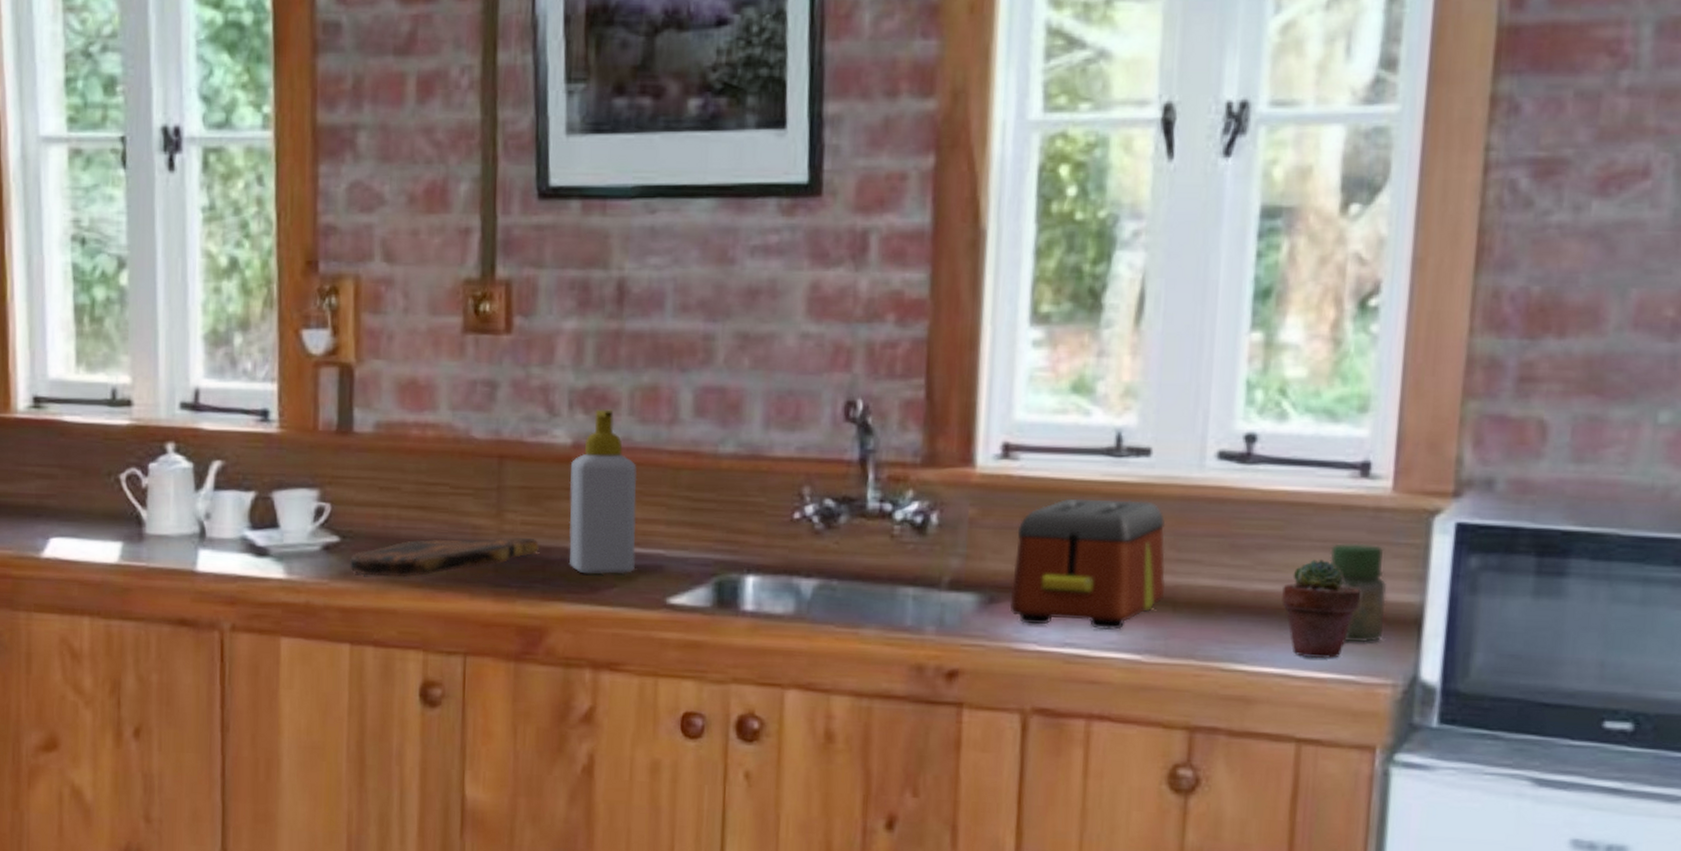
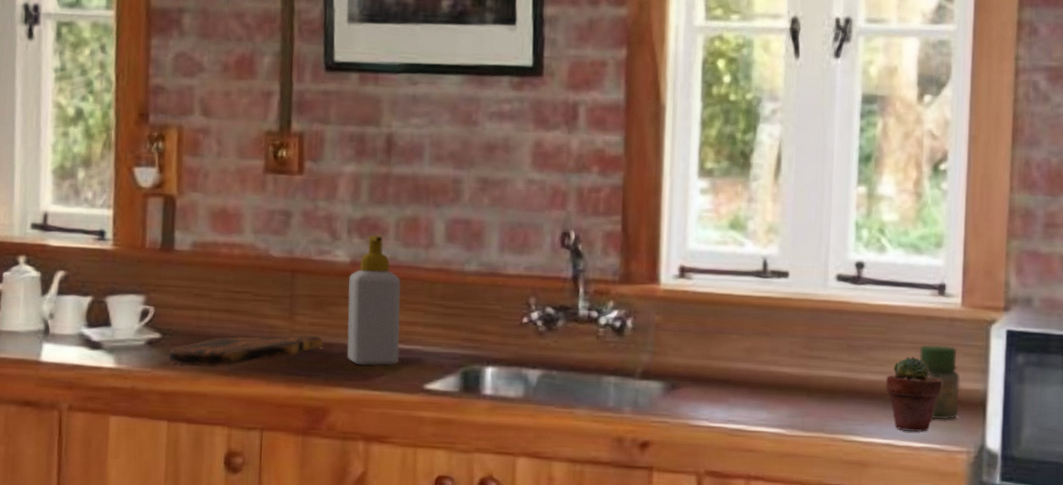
toaster: present [1010,499,1166,630] -> none [687,309,802,410]

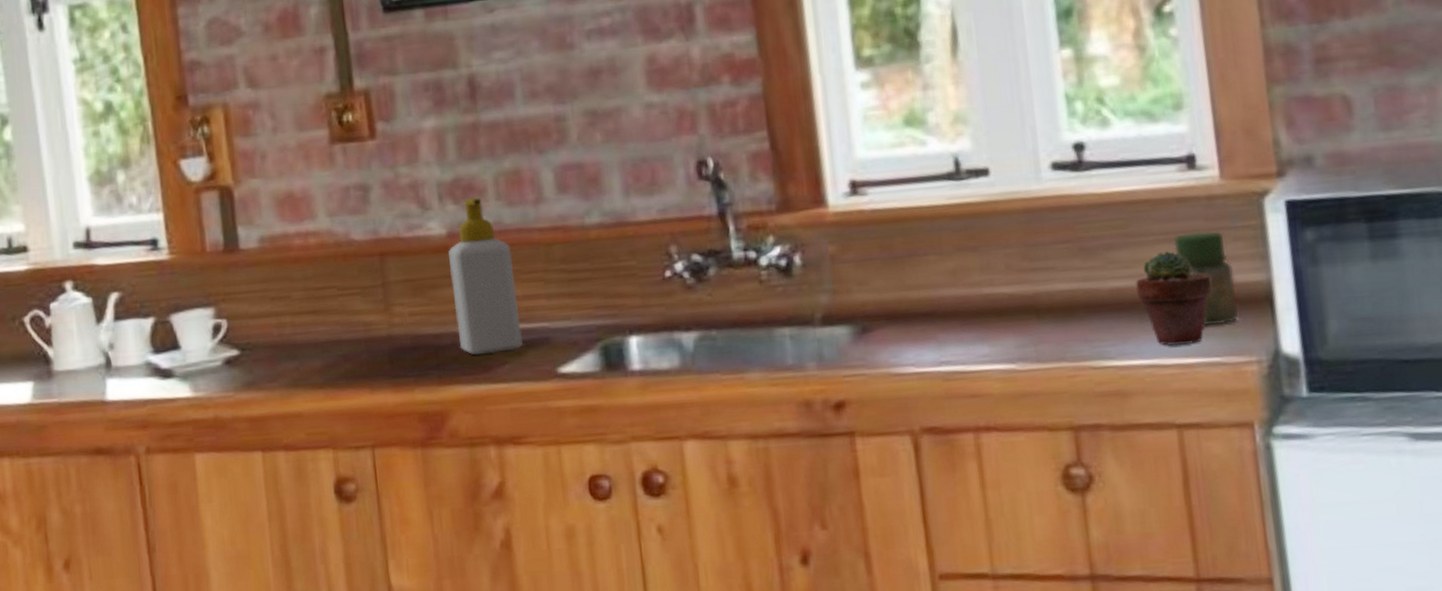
cutting board: present [169,335,324,367] -> none [252,328,430,384]

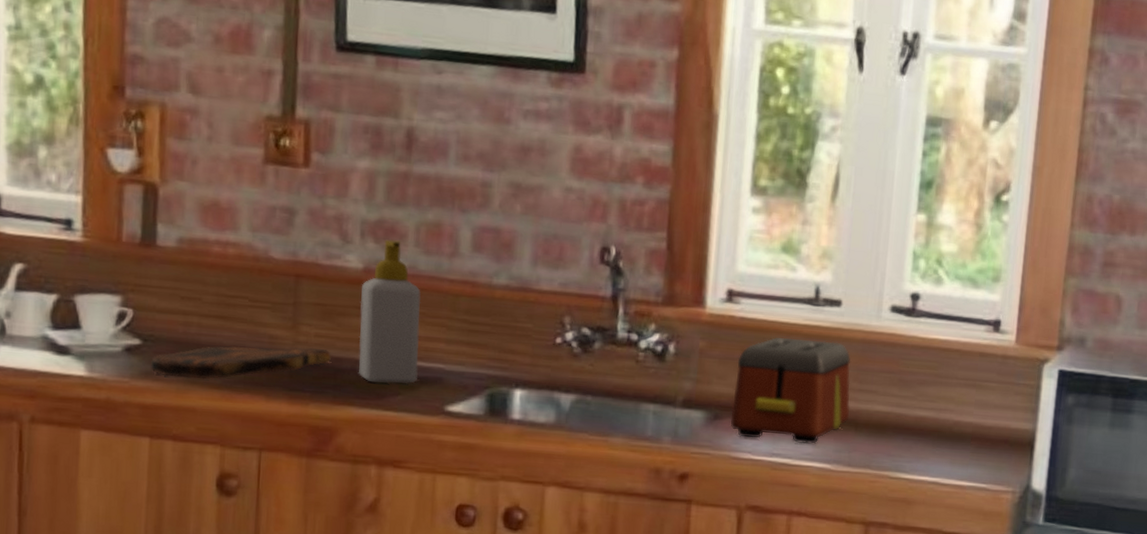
cutting board: none [252,328,430,384] -> present [151,345,332,379]
toaster: none [877,217,1026,349] -> present [730,338,851,444]
potted succulent: present [1135,251,1211,346] -> none [935,393,992,471]
jar: present [1173,231,1239,325] -> none [970,382,1010,459]

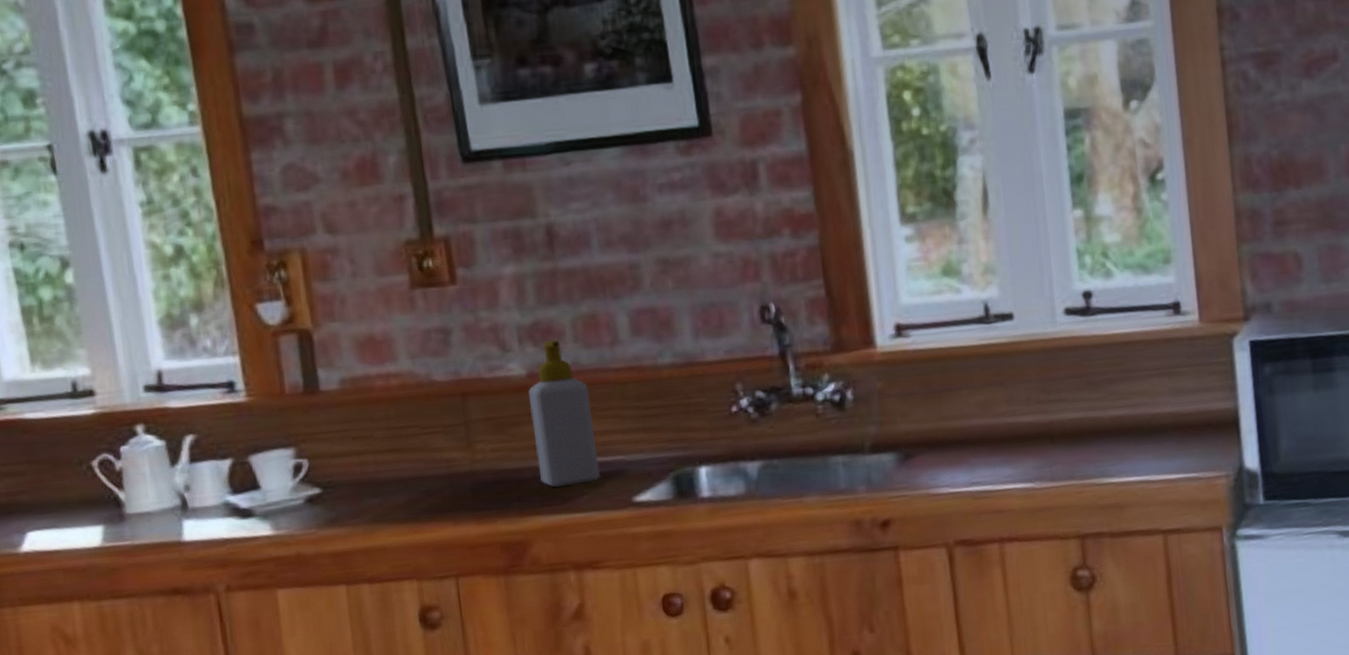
cutting board: present [151,345,332,379] -> none [334,463,512,520]
toaster: present [730,338,851,444] -> none [918,356,1043,472]

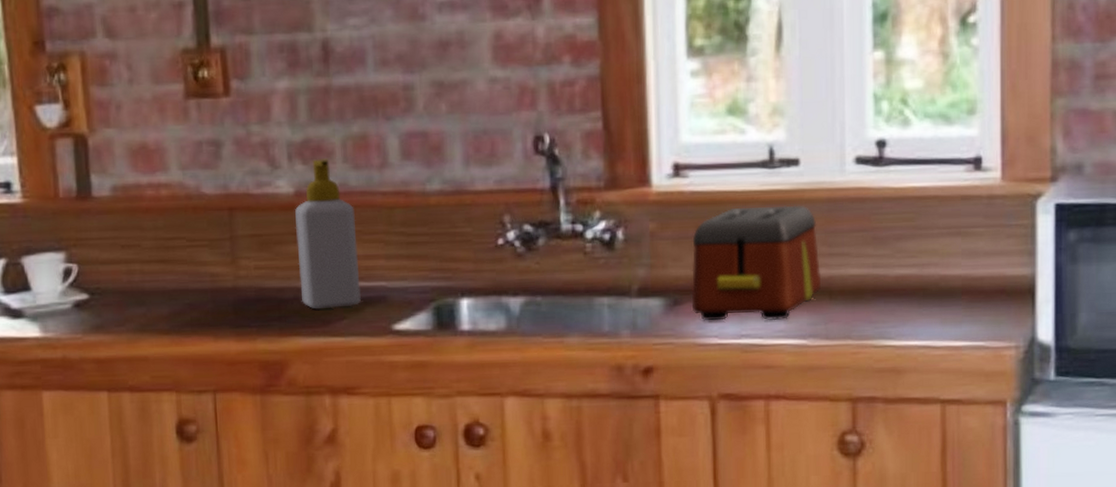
toaster: none [918,356,1043,472] -> present [691,205,822,321]

